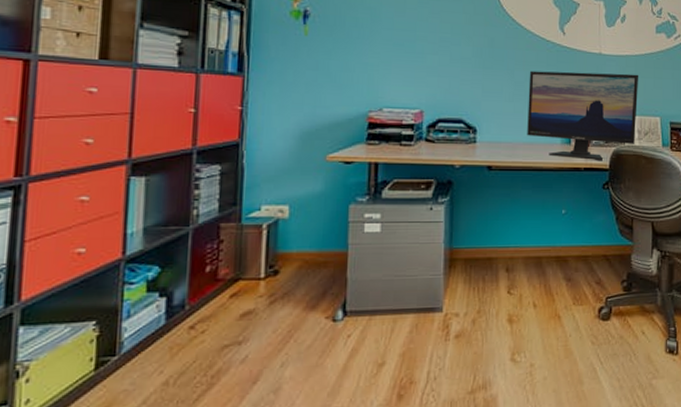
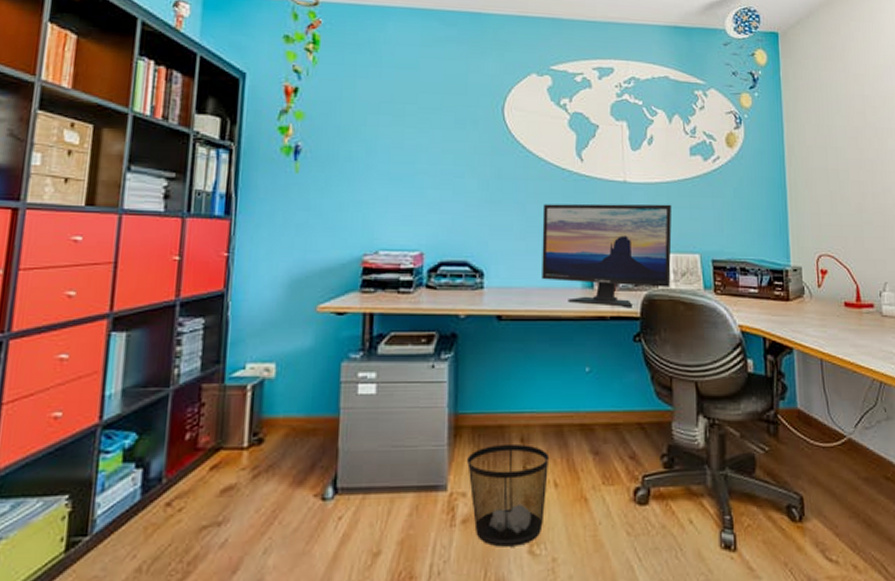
waste bin: none [459,272,530,356] -> present [466,443,550,547]

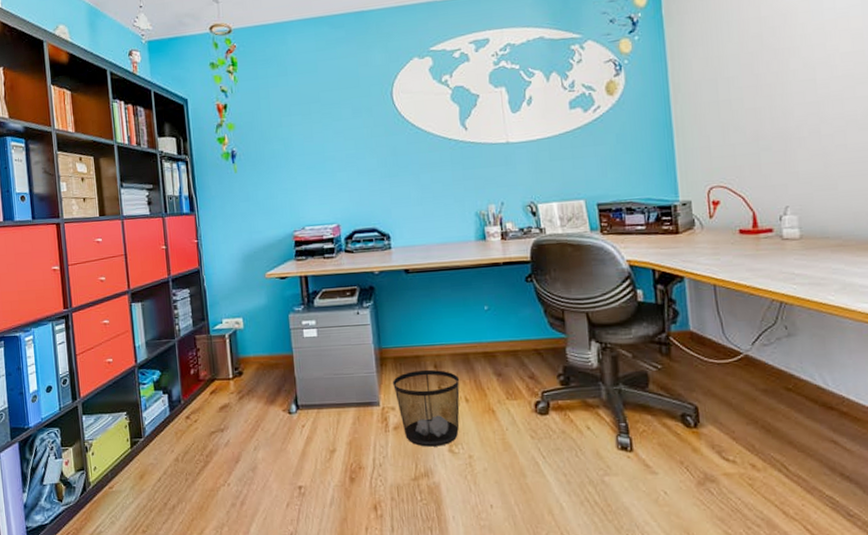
computer monitor: present [542,203,672,308] -> none [434,157,558,254]

